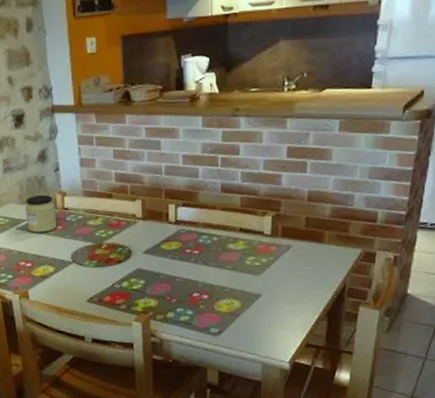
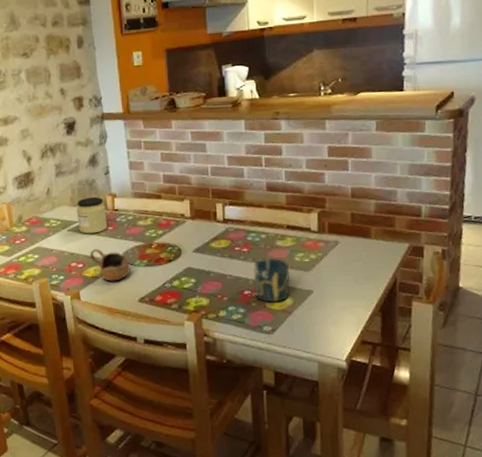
cup: none [38,248,79,281] -> present [90,248,130,282]
cup: none [203,262,240,305] -> present [253,258,290,303]

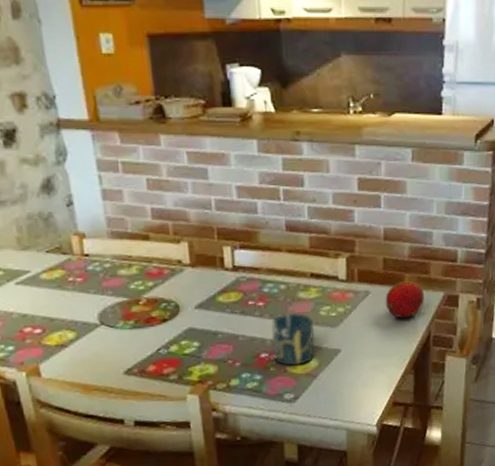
jar: present [76,196,108,234] -> none [27,236,76,288]
cup: present [90,248,130,282] -> none [51,307,111,350]
fruit: none [353,232,390,266] -> present [385,280,424,319]

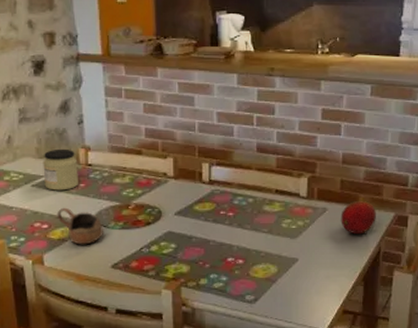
jar: none [27,236,76,288] -> present [43,148,79,191]
cup: none [51,307,111,350] -> present [57,207,103,245]
cup: present [271,313,315,366] -> none [238,224,276,270]

